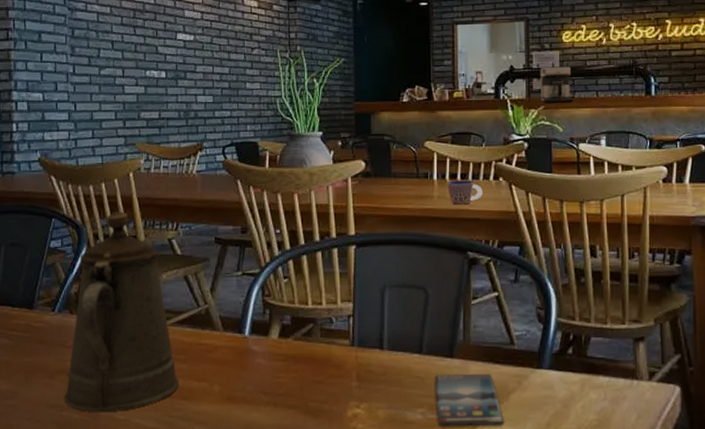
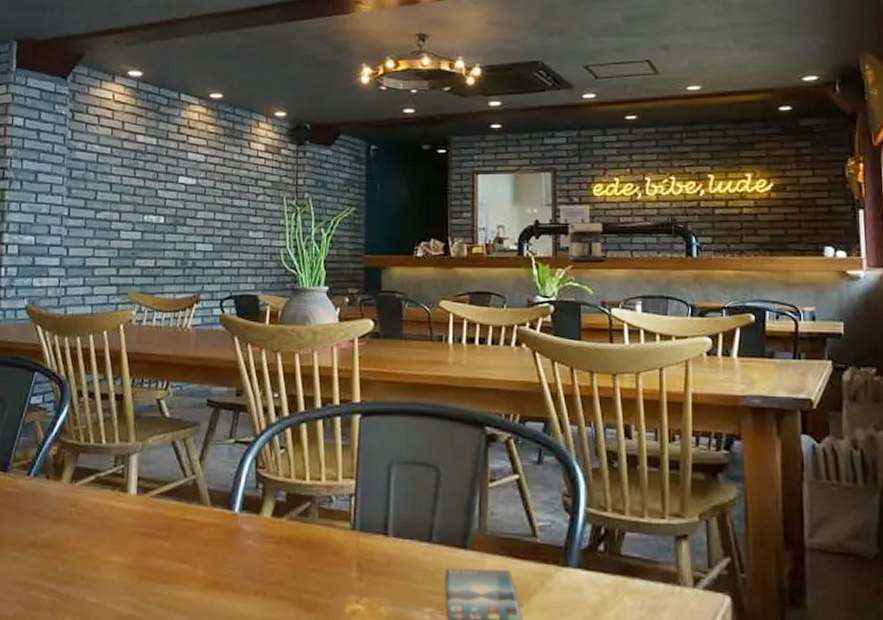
coffee pot: present [65,211,180,412] -> none [34,367,160,593]
cup: present [447,180,483,205] -> none [463,345,503,373]

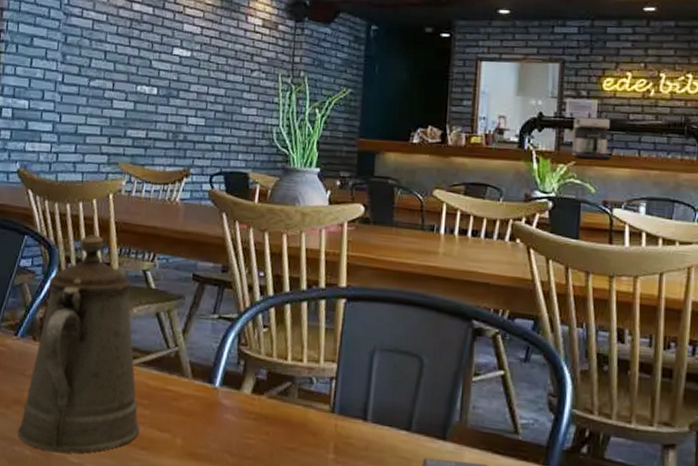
coffee pot: none [34,367,160,593] -> present [18,234,140,453]

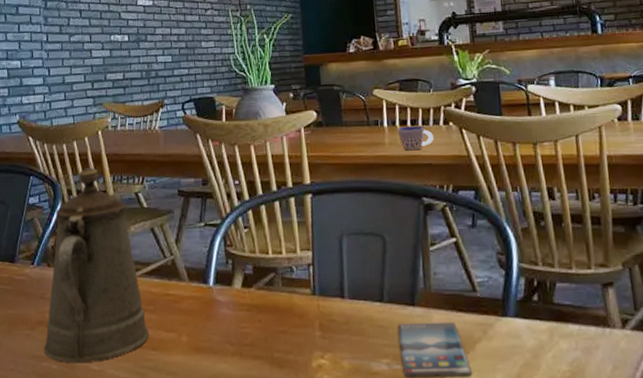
cup: none [455,236,496,266] -> present [397,126,434,151]
coffee maker: present [572,117,611,161] -> none [482,9,519,47]

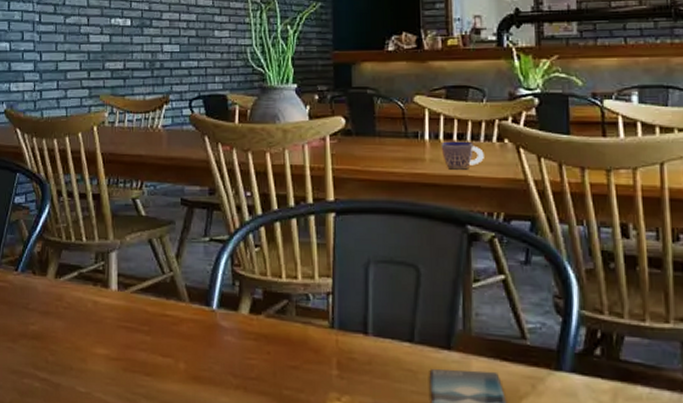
coffee pot: present [44,168,150,363] -> none [26,167,143,383]

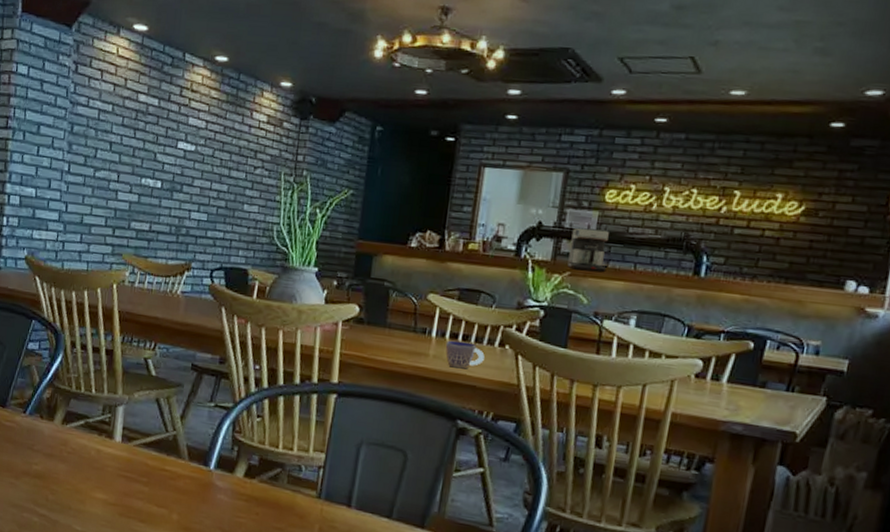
coffee maker: none [552,8,596,52] -> present [567,228,609,273]

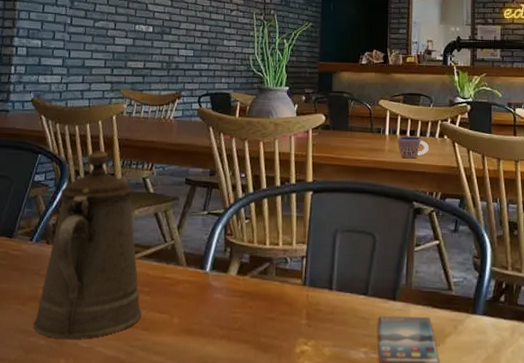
coffee pot: none [27,321,140,522] -> present [33,150,143,339]
coffee maker: present [567,228,609,273] -> none [483,39,512,72]

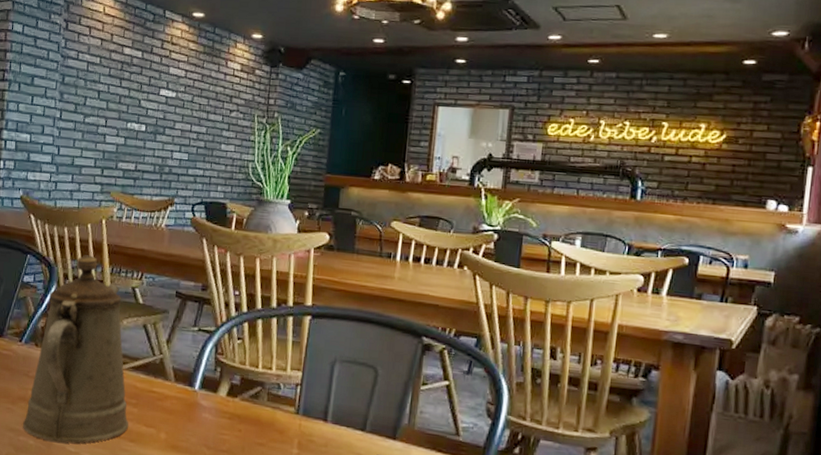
cup: present [397,136,429,159] -> none [409,263,445,290]

